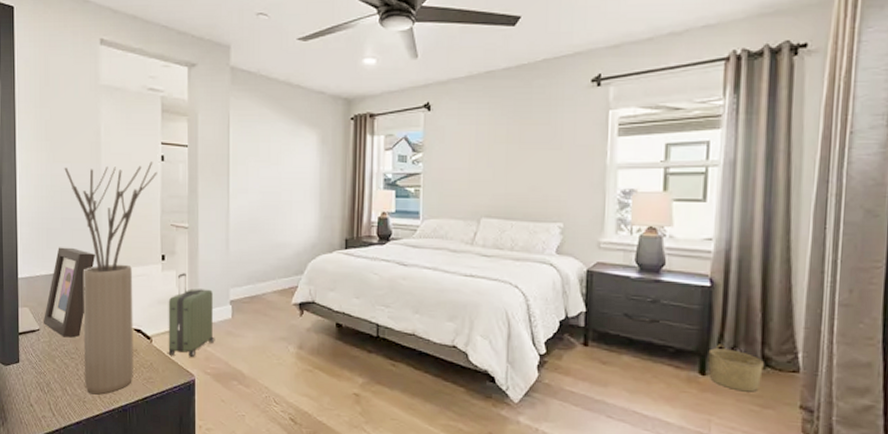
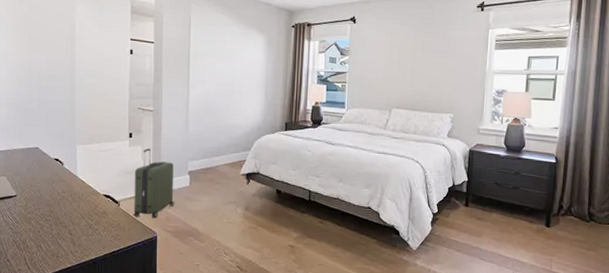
picture frame: present [43,247,96,338] -> none [19,125,70,202]
vase: present [64,161,157,395] -> none [41,54,126,250]
basket: present [708,344,764,392] -> none [552,204,589,239]

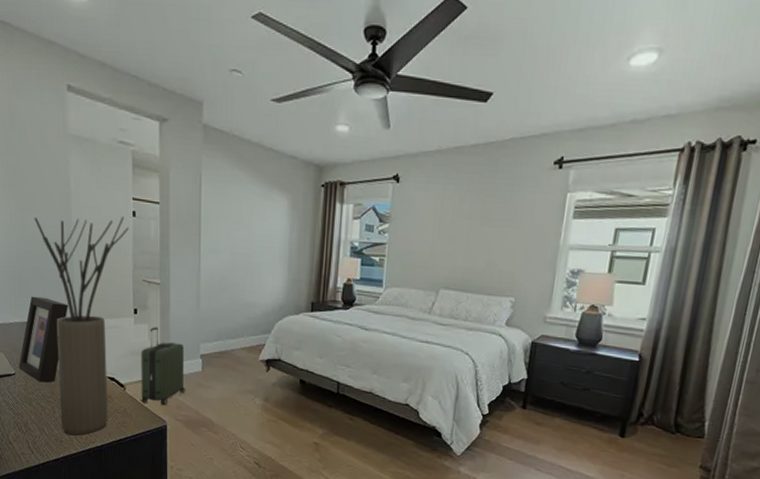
picture frame: none [19,125,70,202] -> present [18,296,69,383]
vase: none [41,54,126,250] -> present [34,216,129,436]

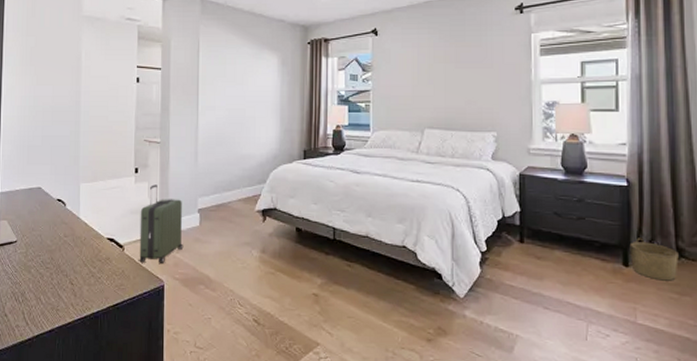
picture frame: present [18,296,69,383] -> none [20,163,74,248]
vase: present [34,216,129,436] -> none [46,83,133,303]
basket: none [628,411,676,453] -> present [629,238,679,281]

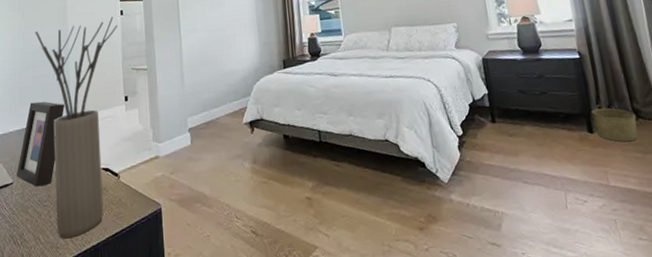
picture frame: none [20,163,74,248] -> present [16,101,65,187]
vase: none [46,83,133,303] -> present [35,16,118,239]
suitcase: present [139,184,184,263] -> none [132,110,178,189]

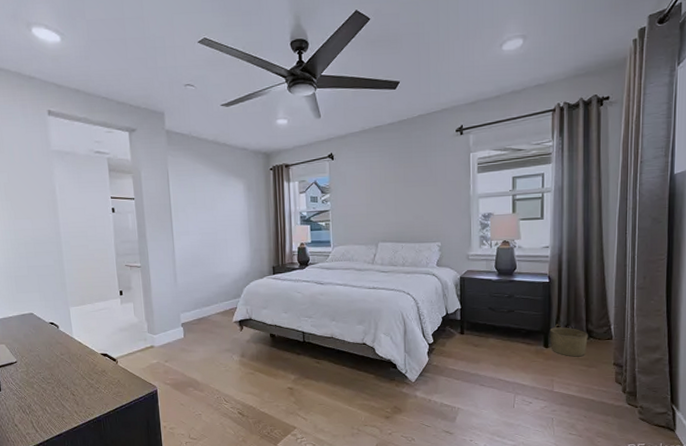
picture frame: present [16,101,65,187] -> none [19,290,62,366]
vase: present [35,16,118,239] -> none [25,213,110,411]

